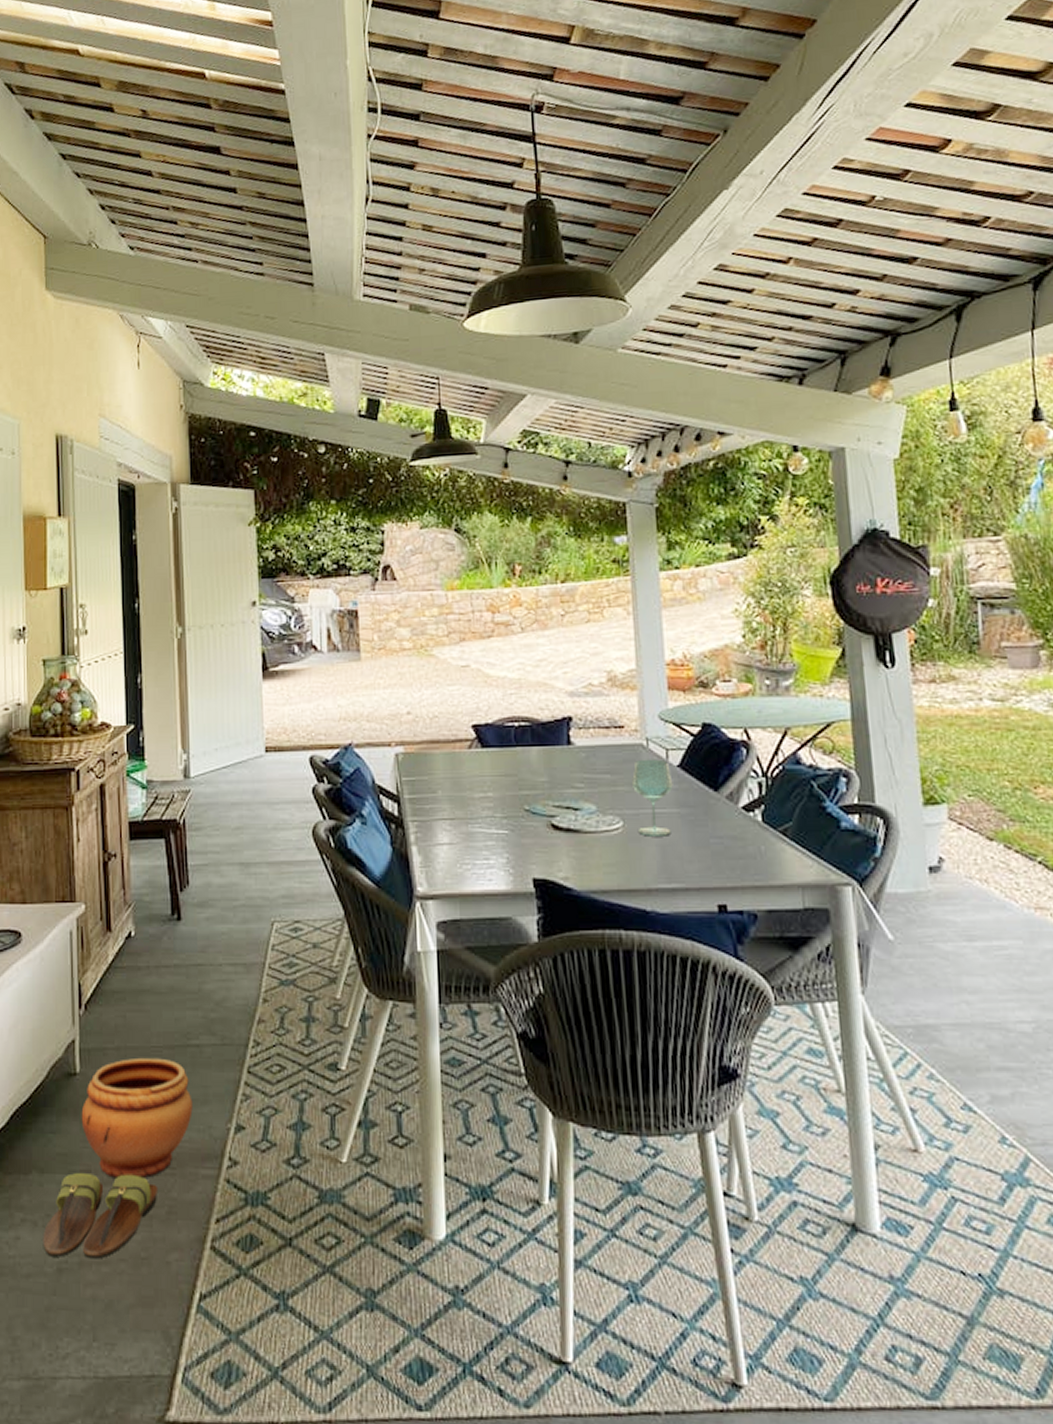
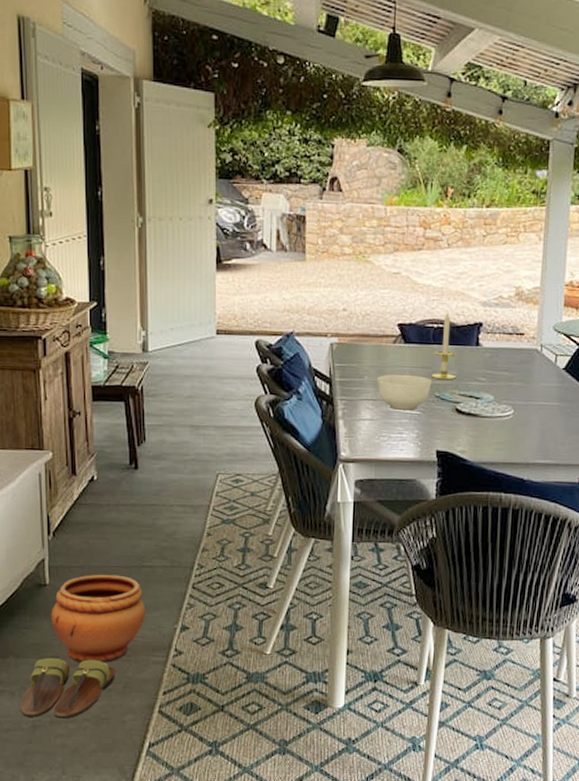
bowl: none [452,785,519,830] -> present [376,373,432,410]
candle: none [517,707,548,789] -> present [431,312,456,380]
wine glass: present [632,759,673,837] -> none [525,361,558,424]

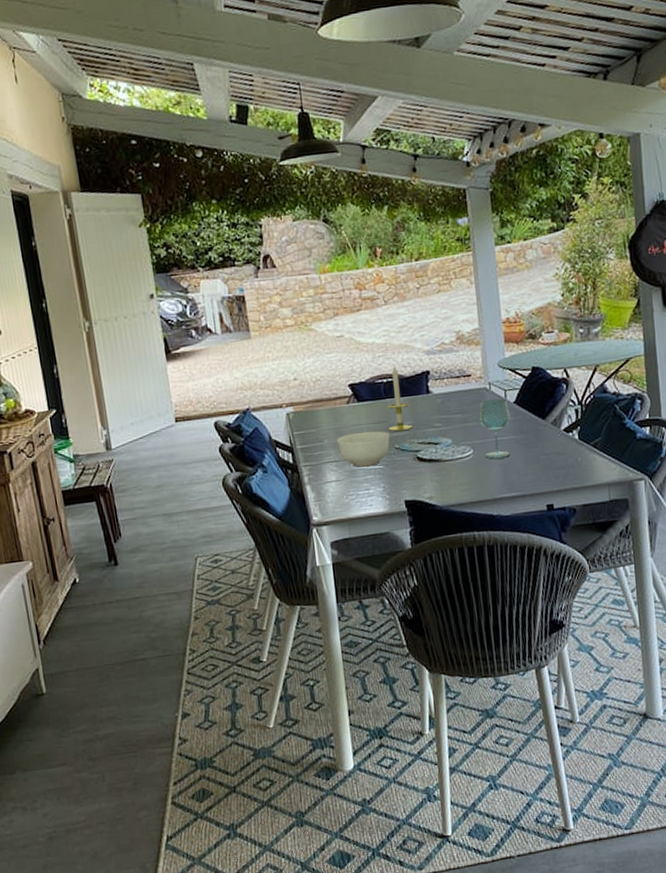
sandal: present [19,657,116,719] -> none [32,761,125,830]
planter pot: present [50,574,146,663] -> none [51,672,146,766]
wine glass: none [525,361,558,424] -> present [479,398,511,459]

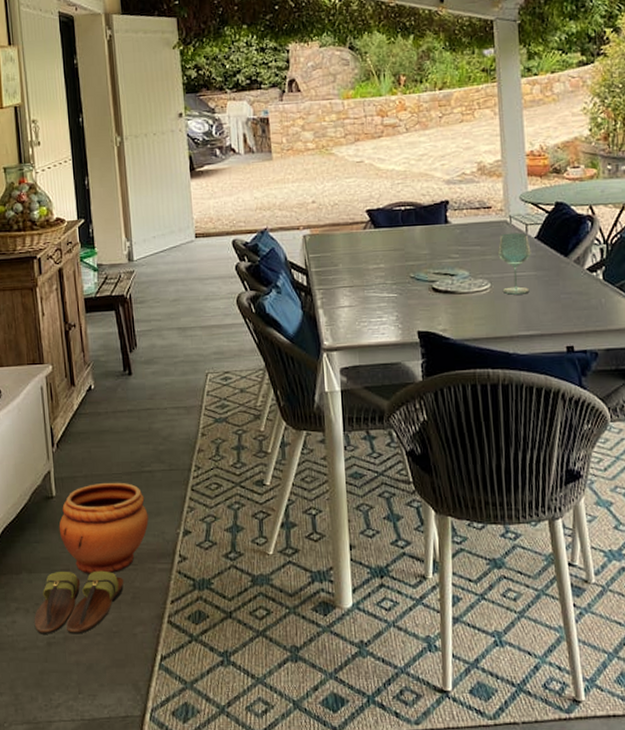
sandal: none [32,761,125,830] -> present [34,570,124,634]
planter pot: none [51,672,146,766] -> present [59,482,149,574]
bowl: present [336,430,391,467] -> none [351,258,406,294]
candle: present [388,366,413,432] -> none [404,194,429,261]

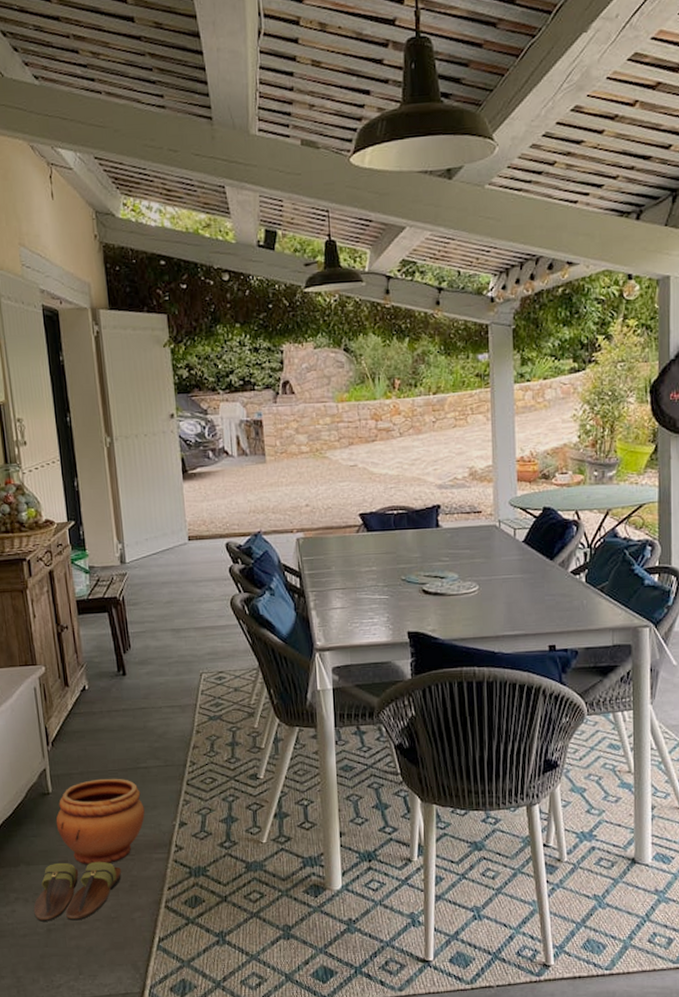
wine glass: present [498,232,532,295] -> none [487,536,519,597]

